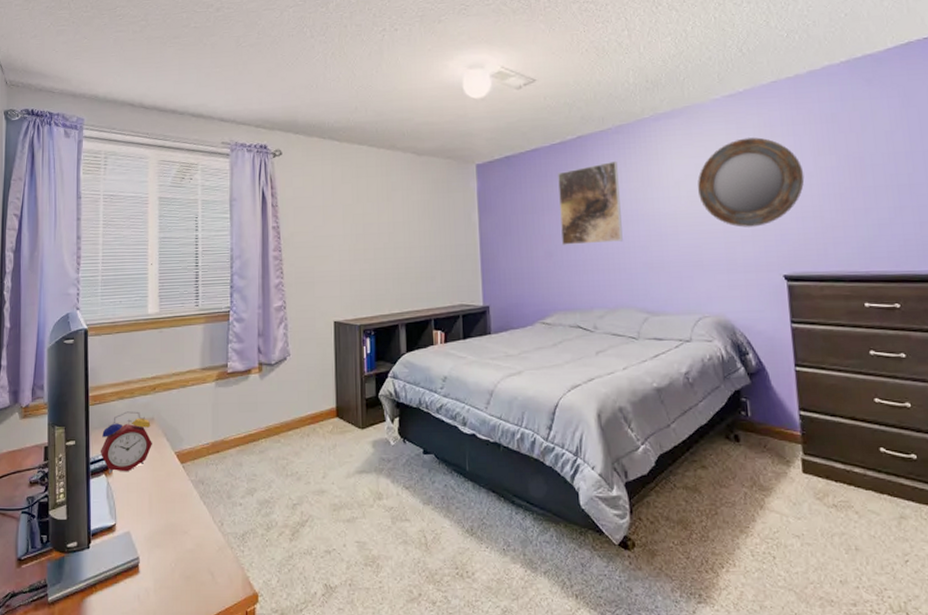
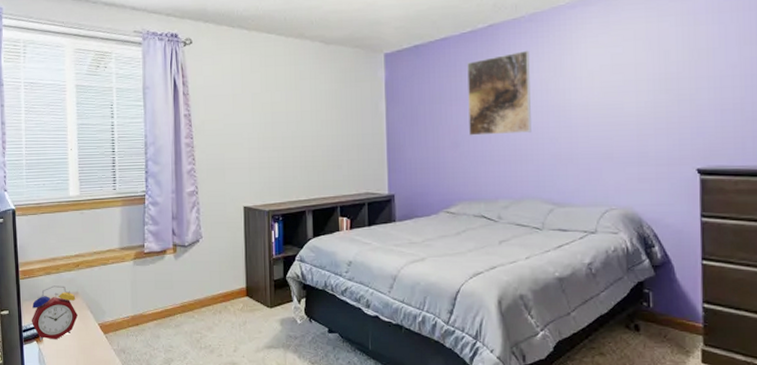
home mirror: present [697,137,805,227] -> none [611,25,727,120]

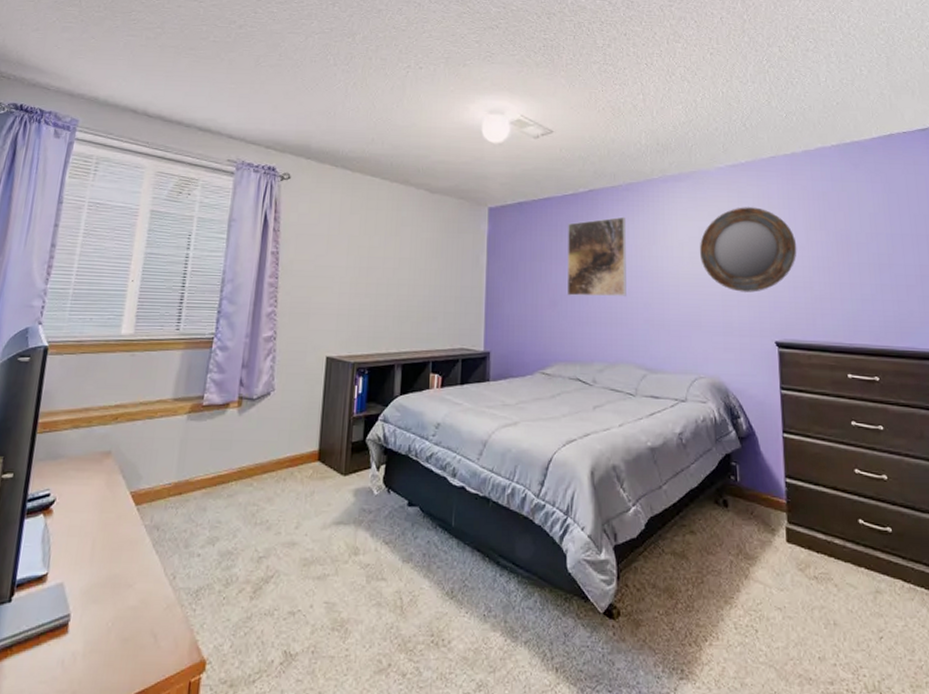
alarm clock: present [31,285,78,341] -> none [41,442,107,514]
home mirror: none [611,25,727,120] -> present [699,207,797,293]

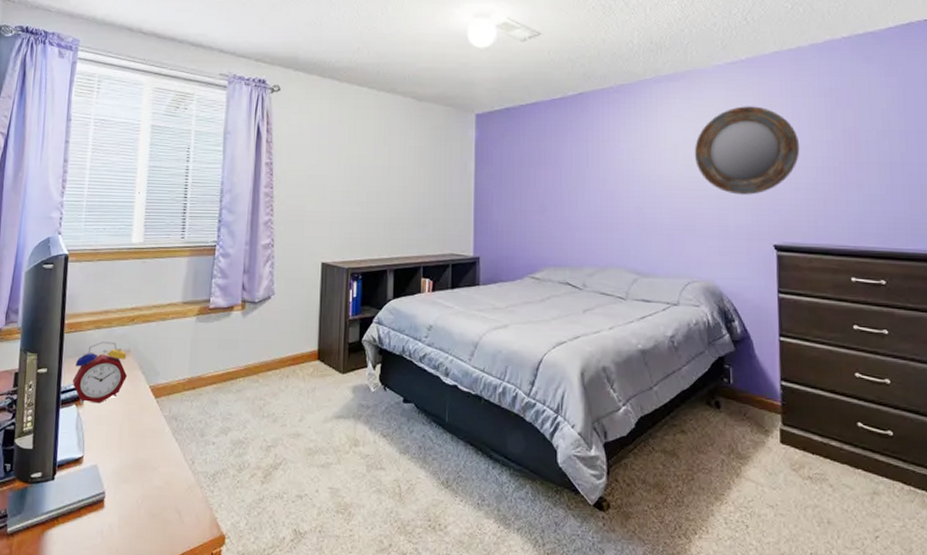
alarm clock: none [41,442,107,514] -> present [72,341,127,404]
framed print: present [568,216,626,297] -> none [557,119,617,201]

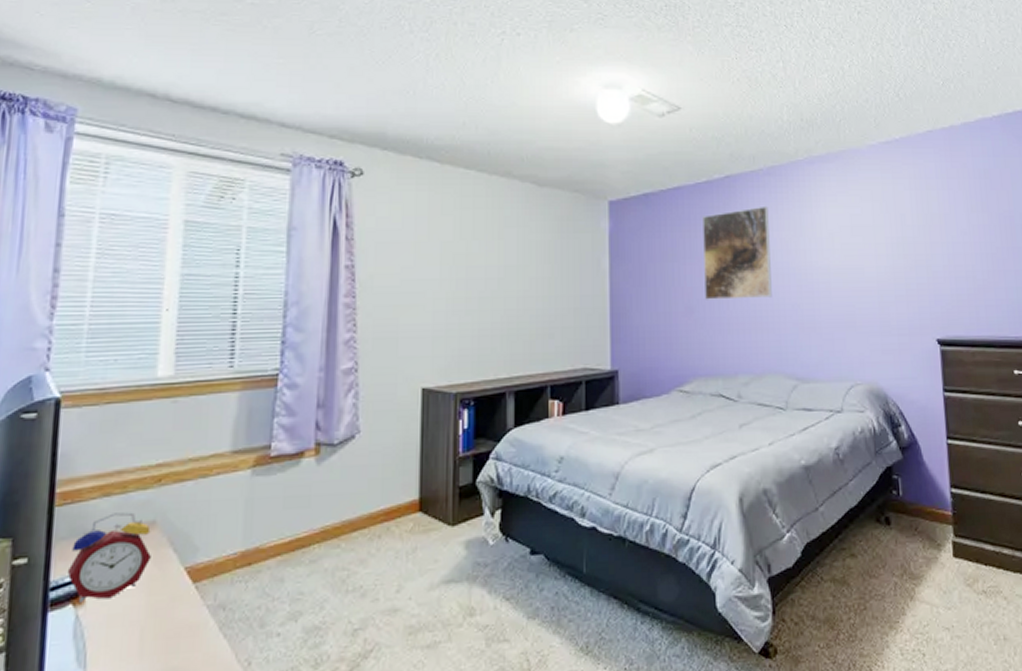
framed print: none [557,119,617,201] -> present [703,205,772,300]
home mirror: present [694,106,800,195] -> none [851,189,958,286]

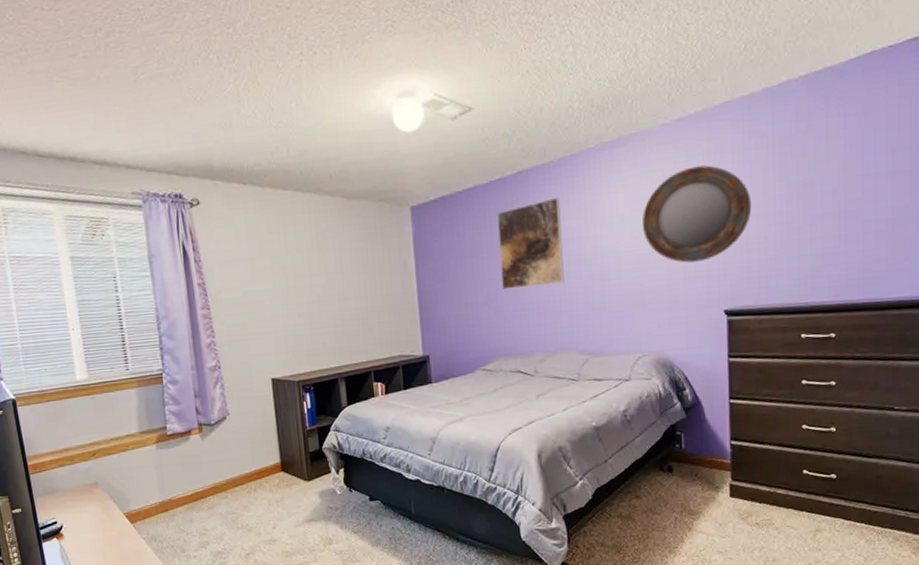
alarm clock: present [67,512,151,603] -> none [47,477,100,537]
home mirror: none [851,189,958,286] -> present [641,165,752,263]

